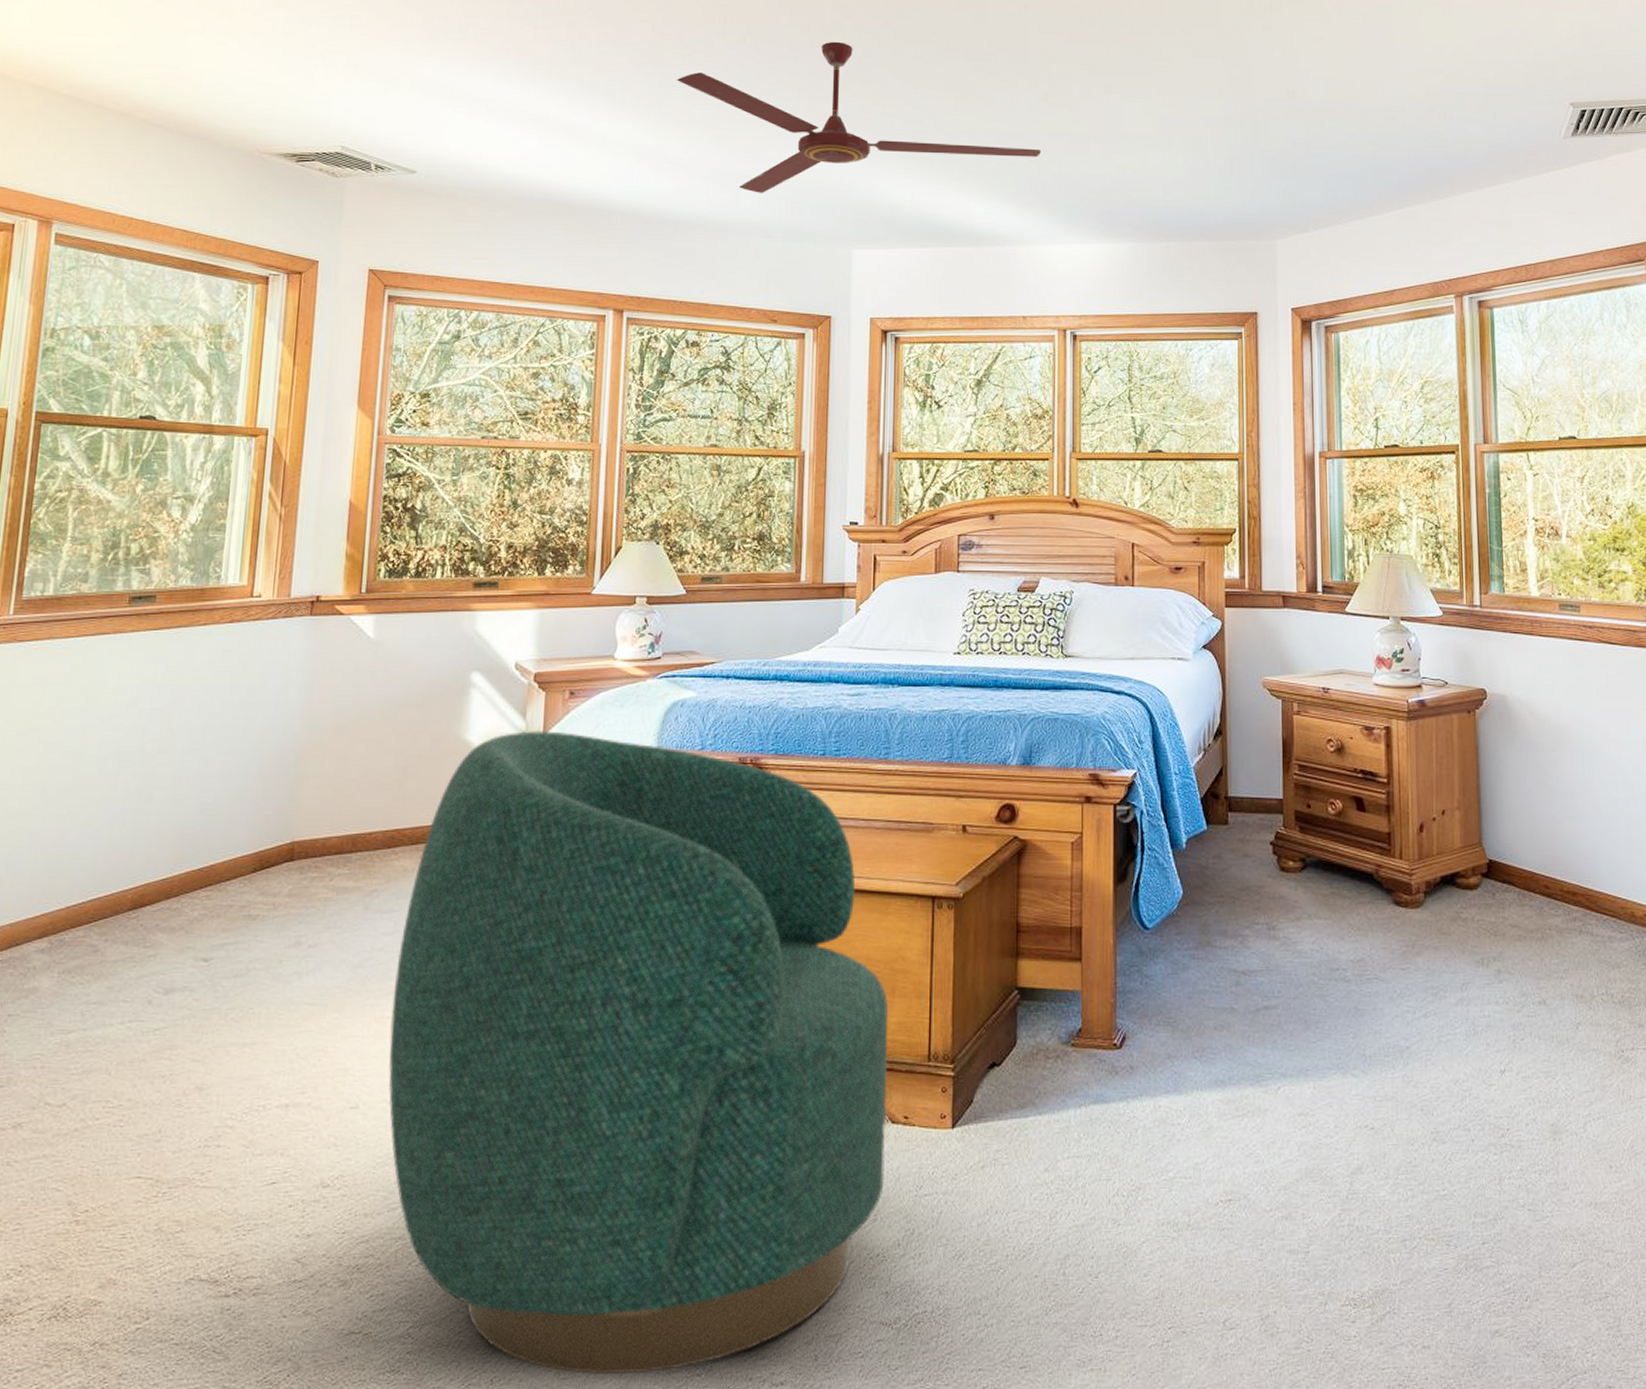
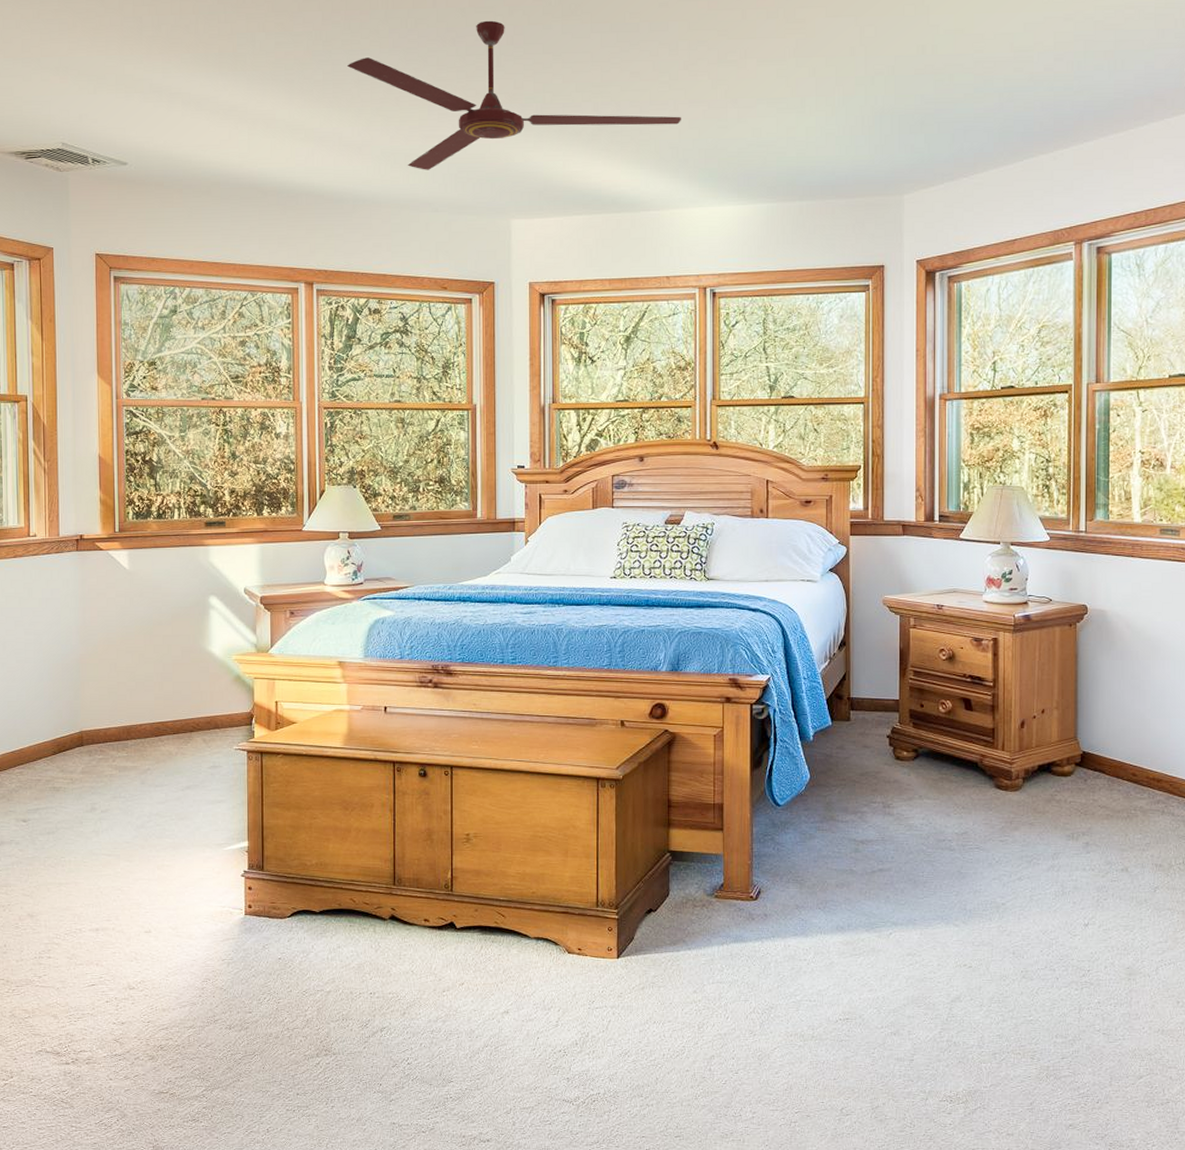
armchair: present [388,731,889,1375] -> none [169,644,563,1129]

